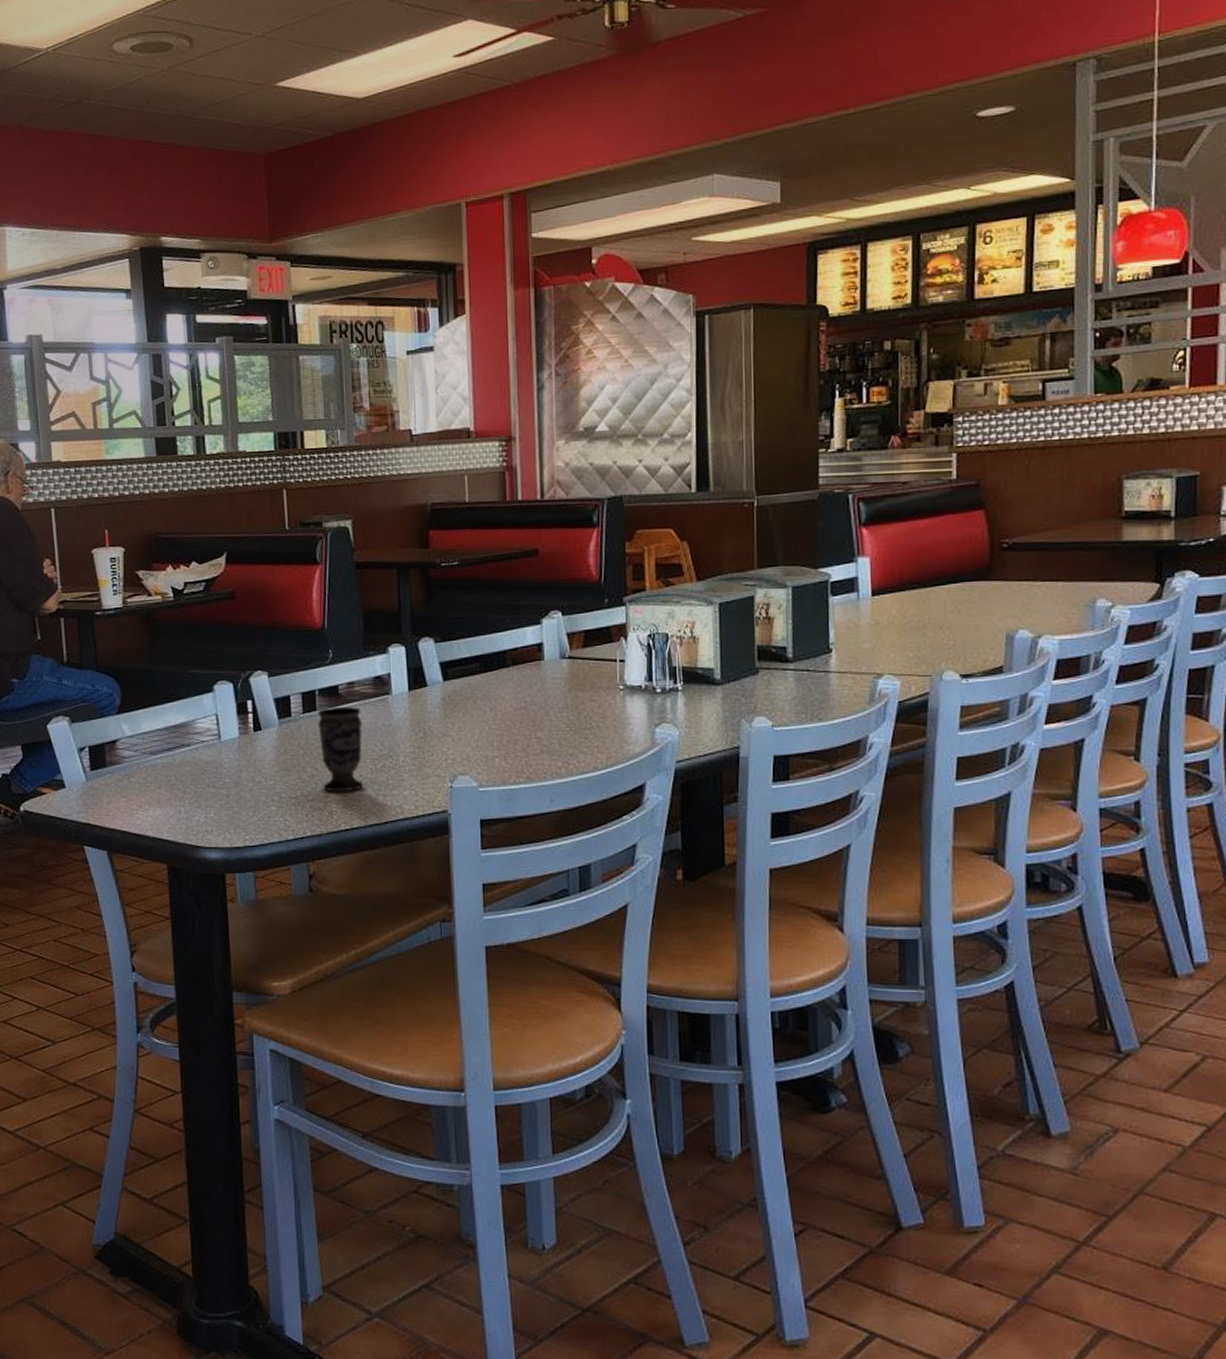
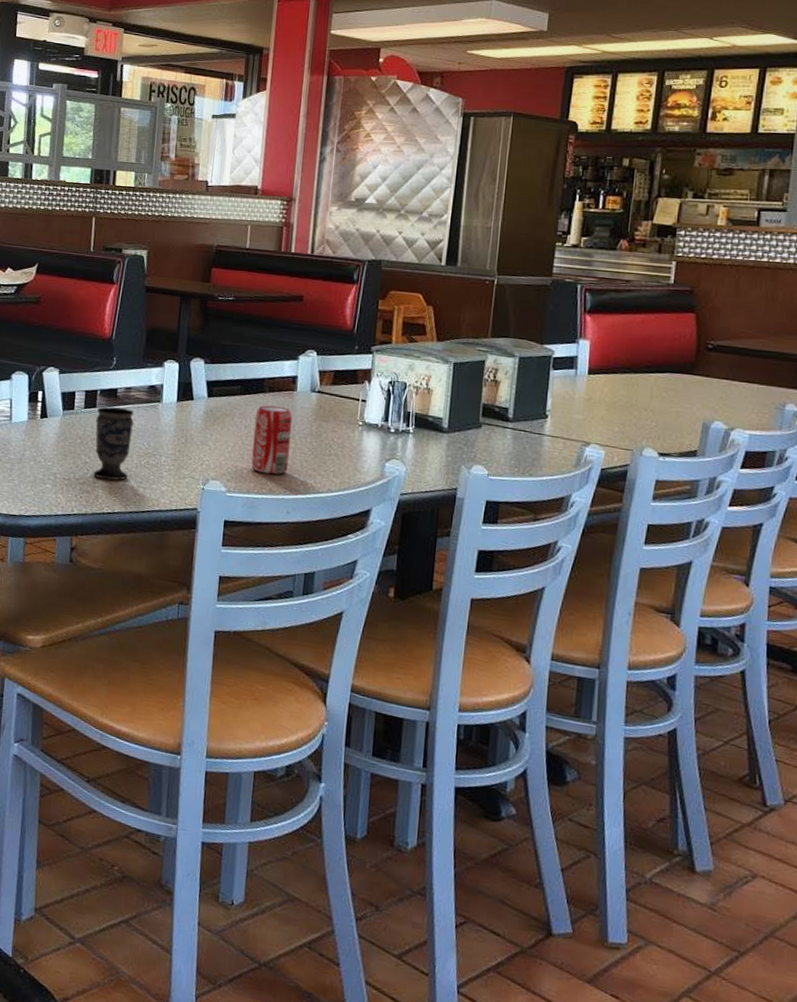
beverage can: none [500,680,545,760] -> present [251,405,292,475]

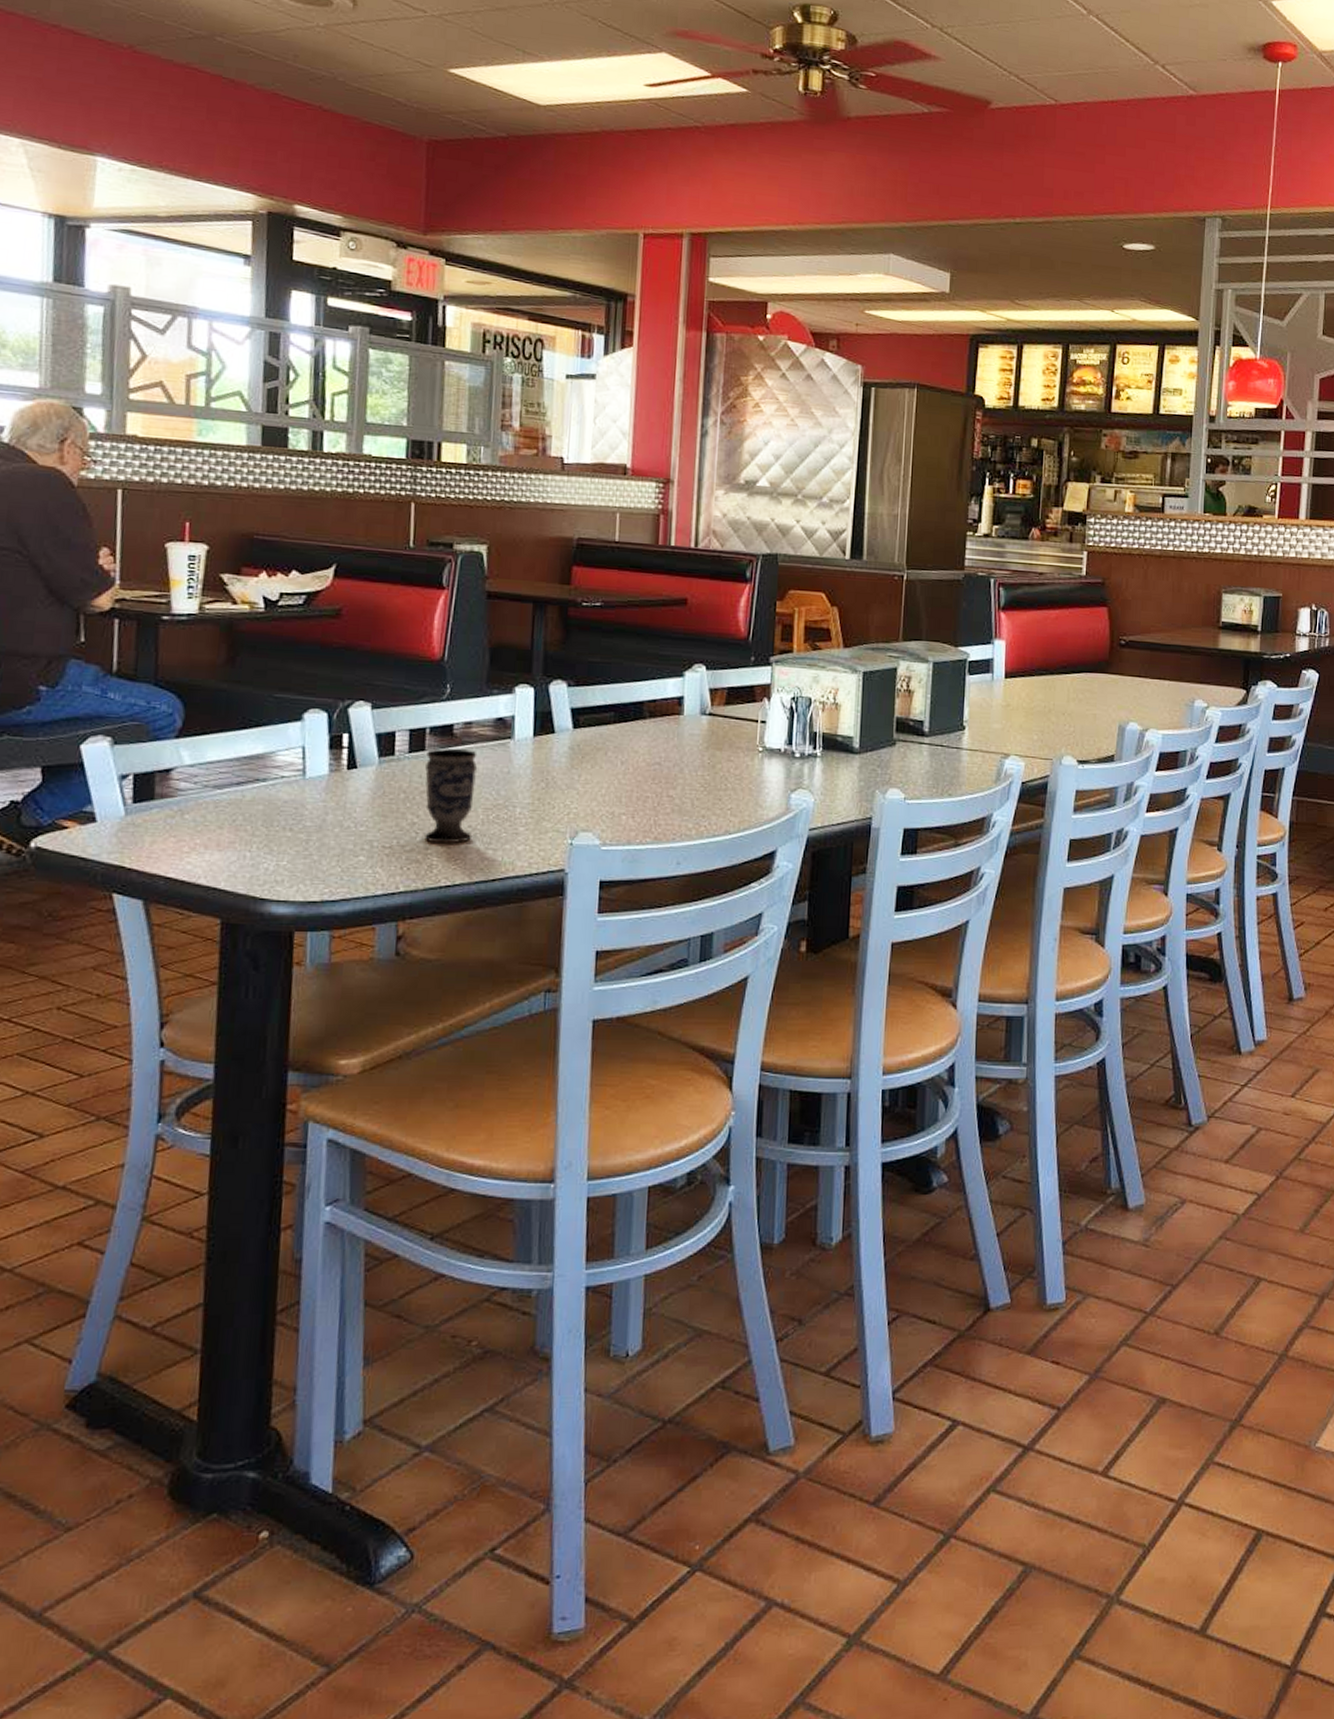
beverage can: present [251,405,292,475] -> none [631,734,679,819]

